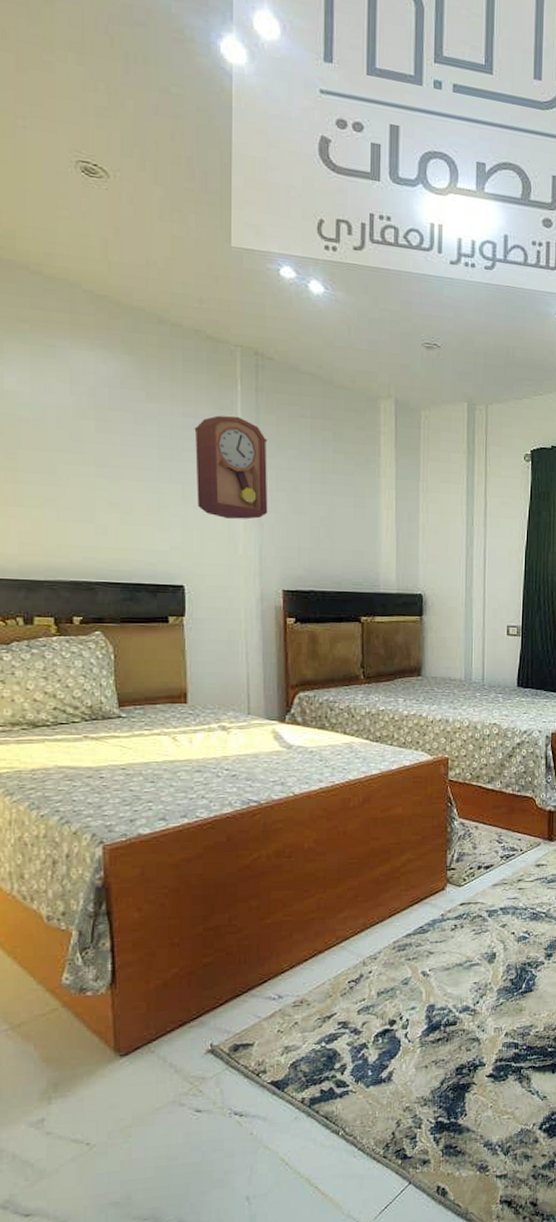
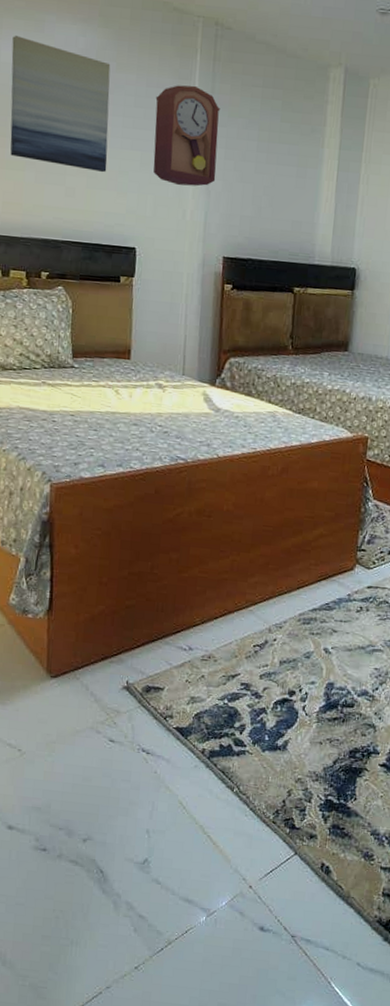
wall art: none [17,361,143,508] -> present [10,36,111,173]

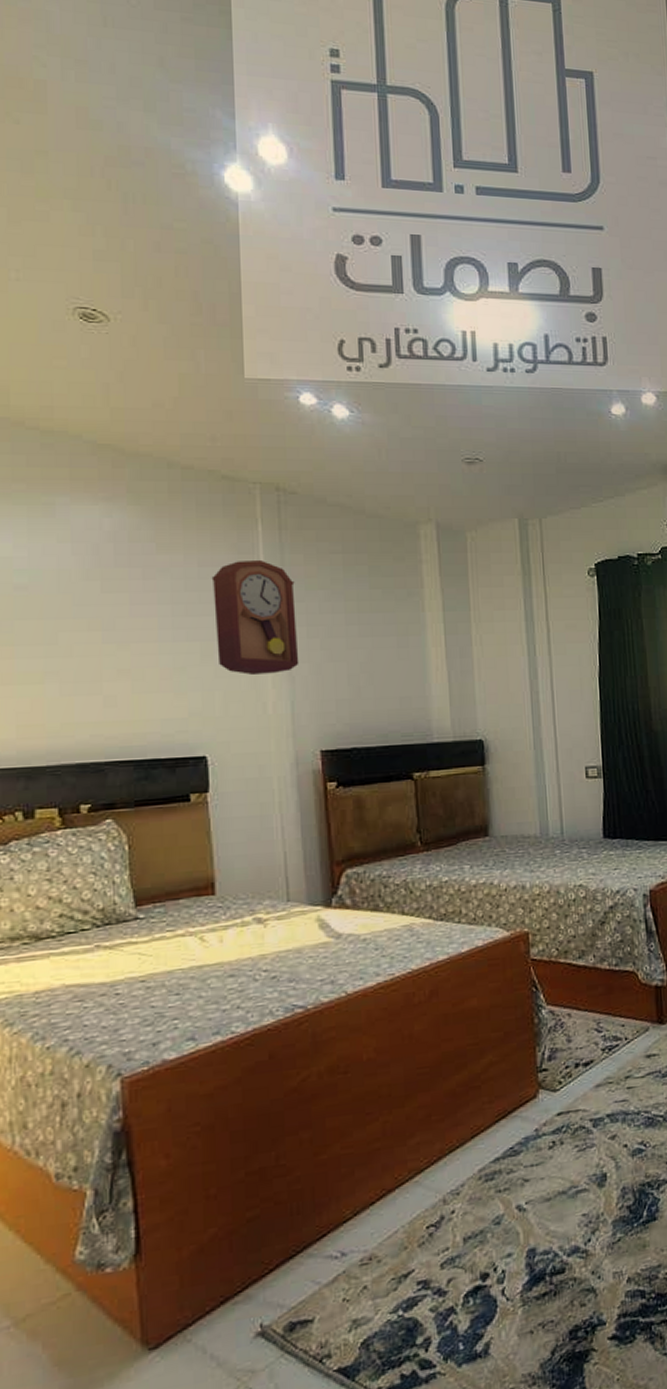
wall art: present [10,36,111,173] -> none [12,524,157,673]

